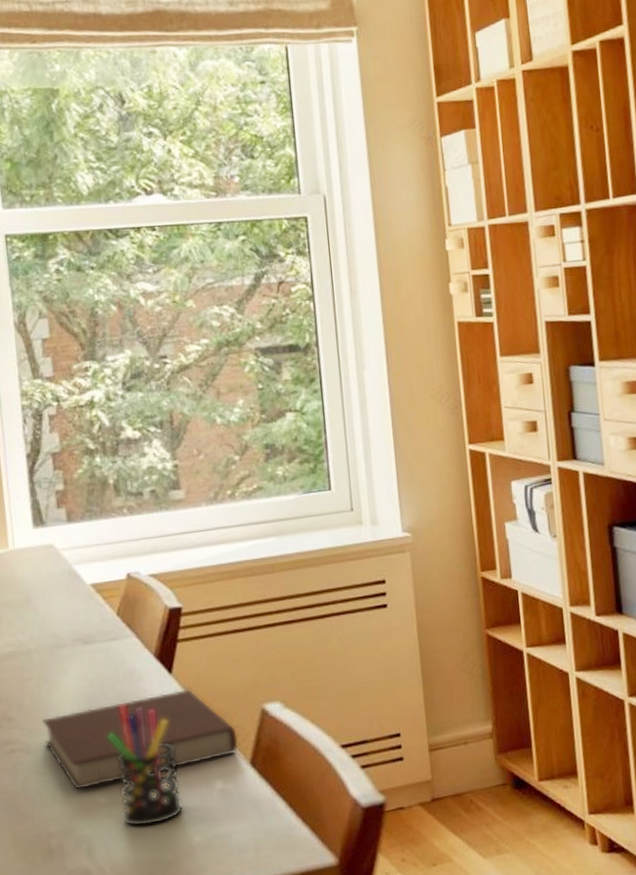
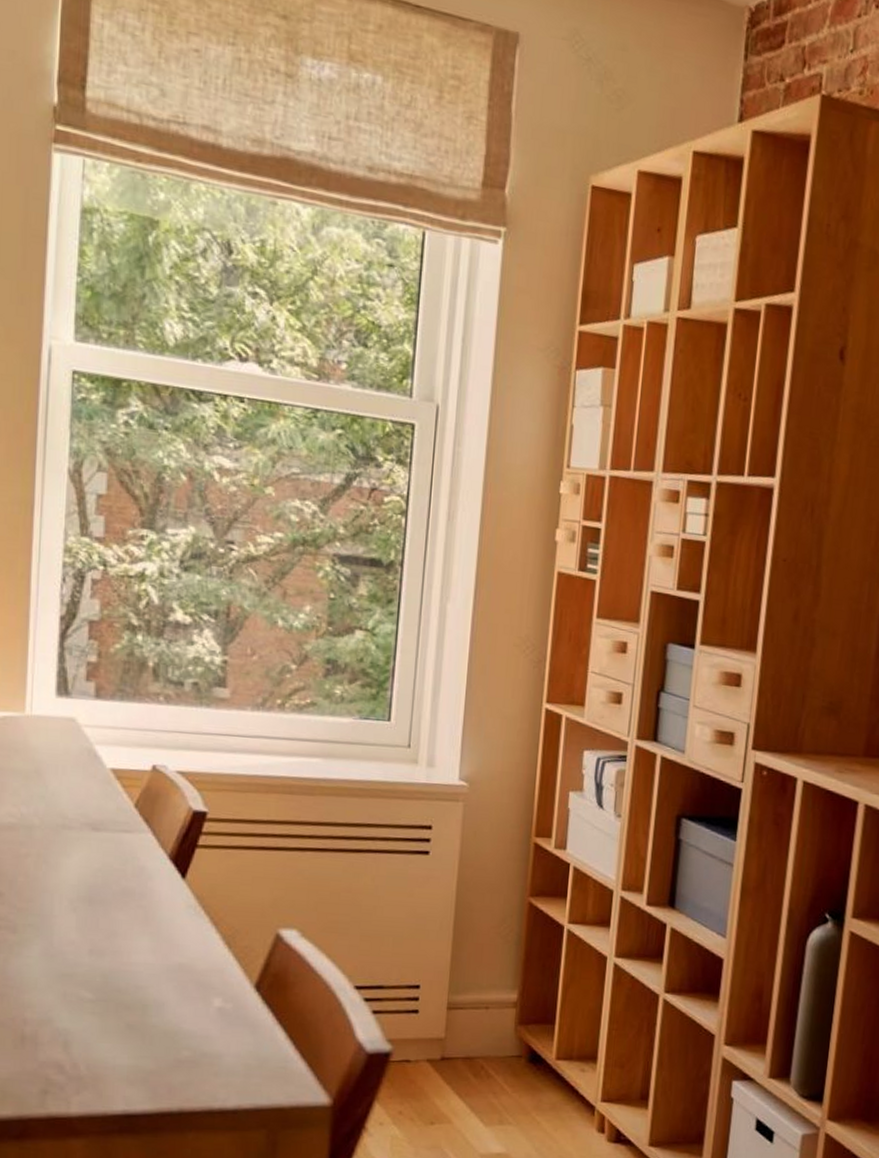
notebook: present [41,689,239,790] -> none [33,897,246,981]
pen holder: present [106,700,184,827] -> none [103,897,177,1031]

